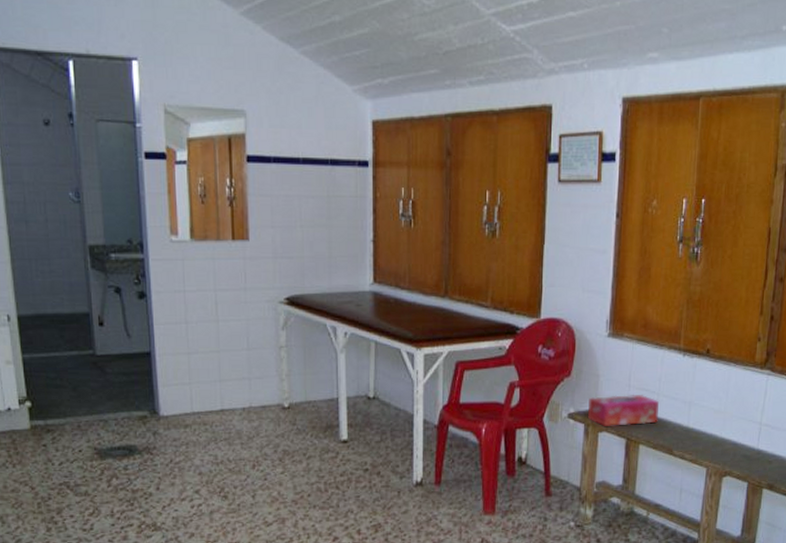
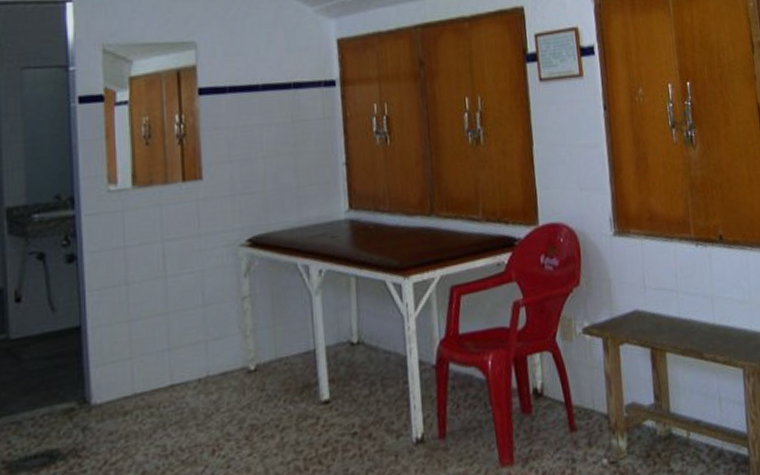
tissue box: present [587,395,659,426] -> none [603,295,683,338]

